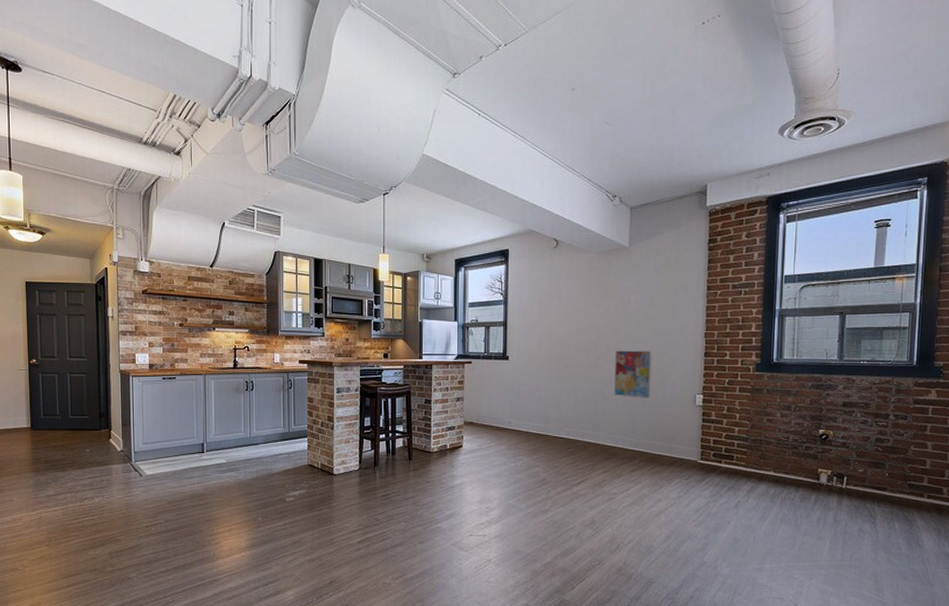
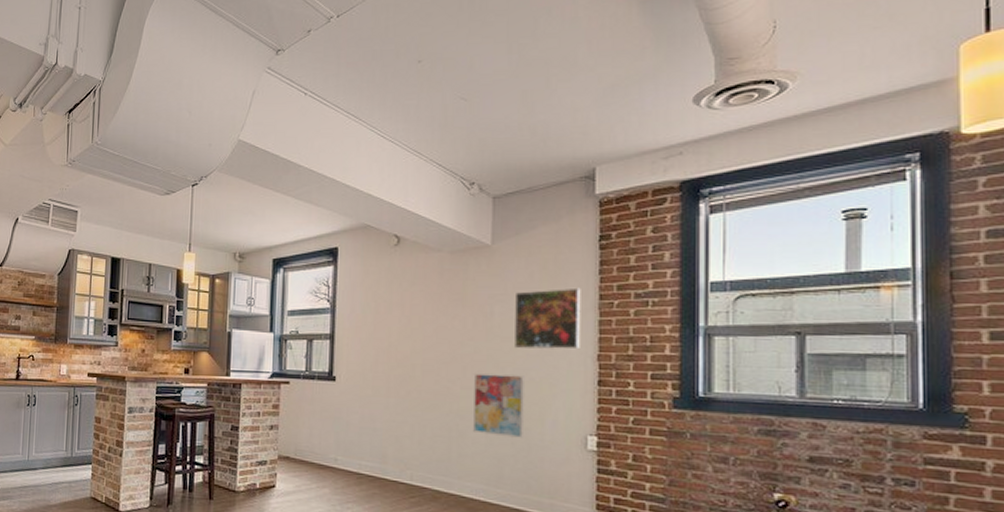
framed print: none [645,281,694,330] -> present [515,287,581,350]

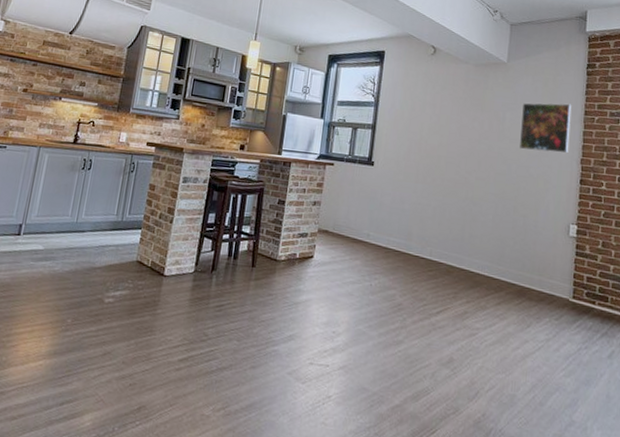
wall art: present [472,372,526,440] -> none [483,166,527,225]

